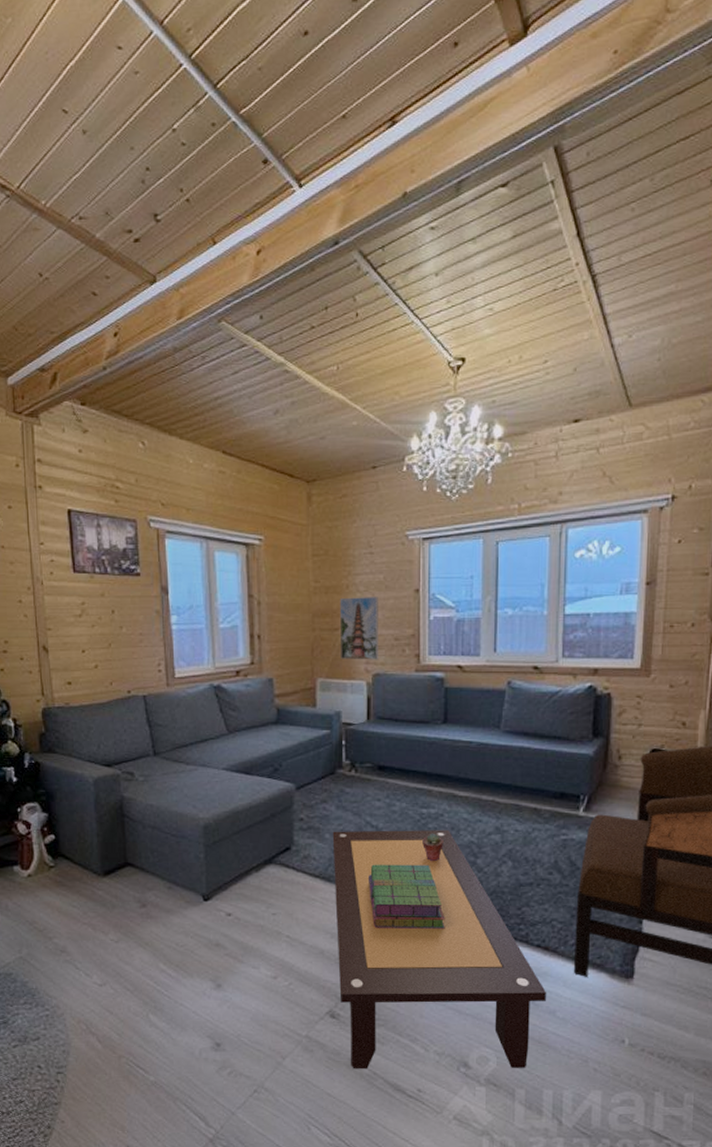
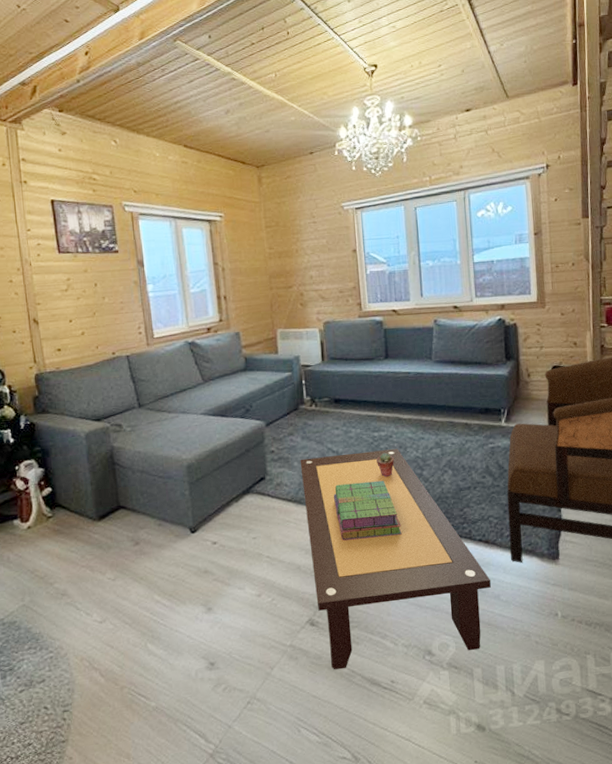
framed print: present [339,597,378,660] -> none [291,258,327,312]

